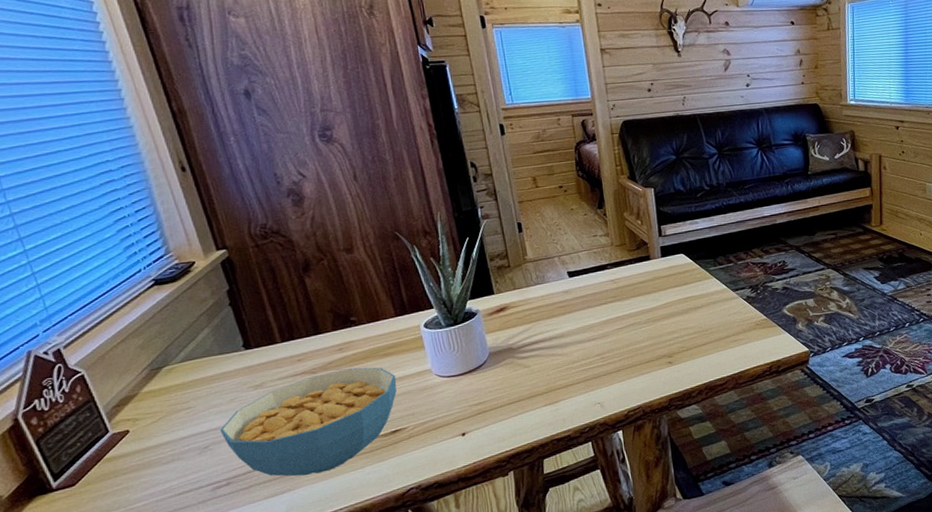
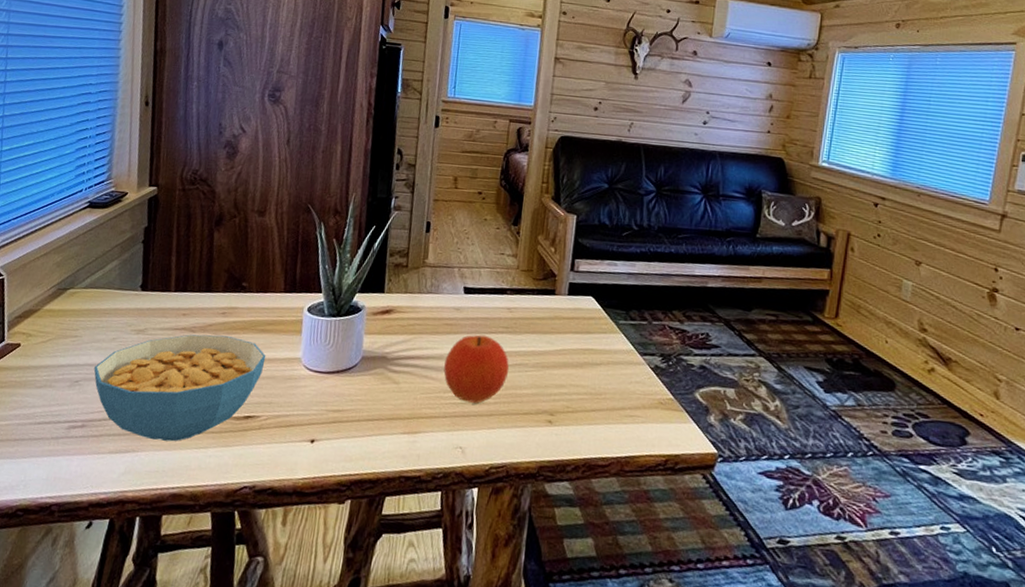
fruit: none [566,307,626,366] -> present [443,334,510,404]

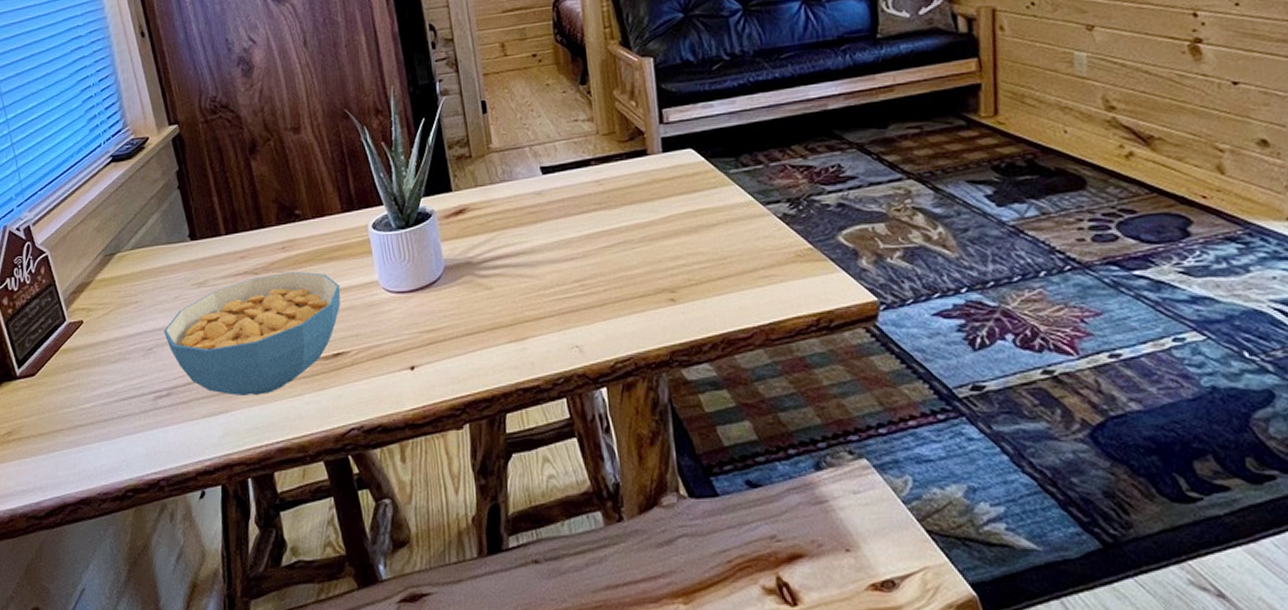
fruit: present [443,334,510,404] -> none [537,217,613,295]

